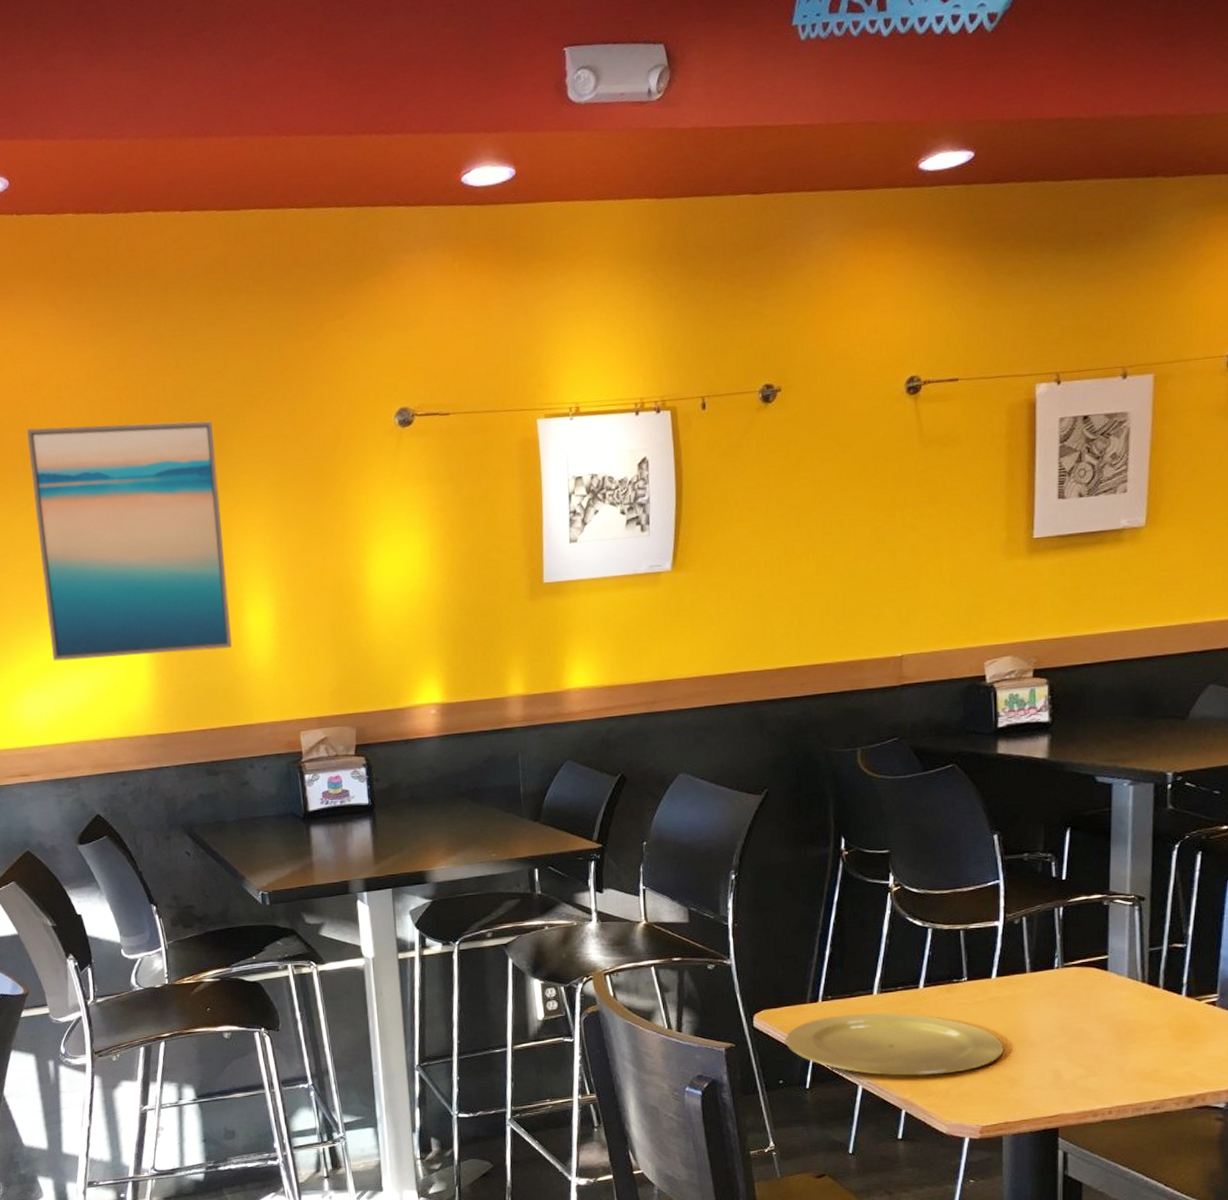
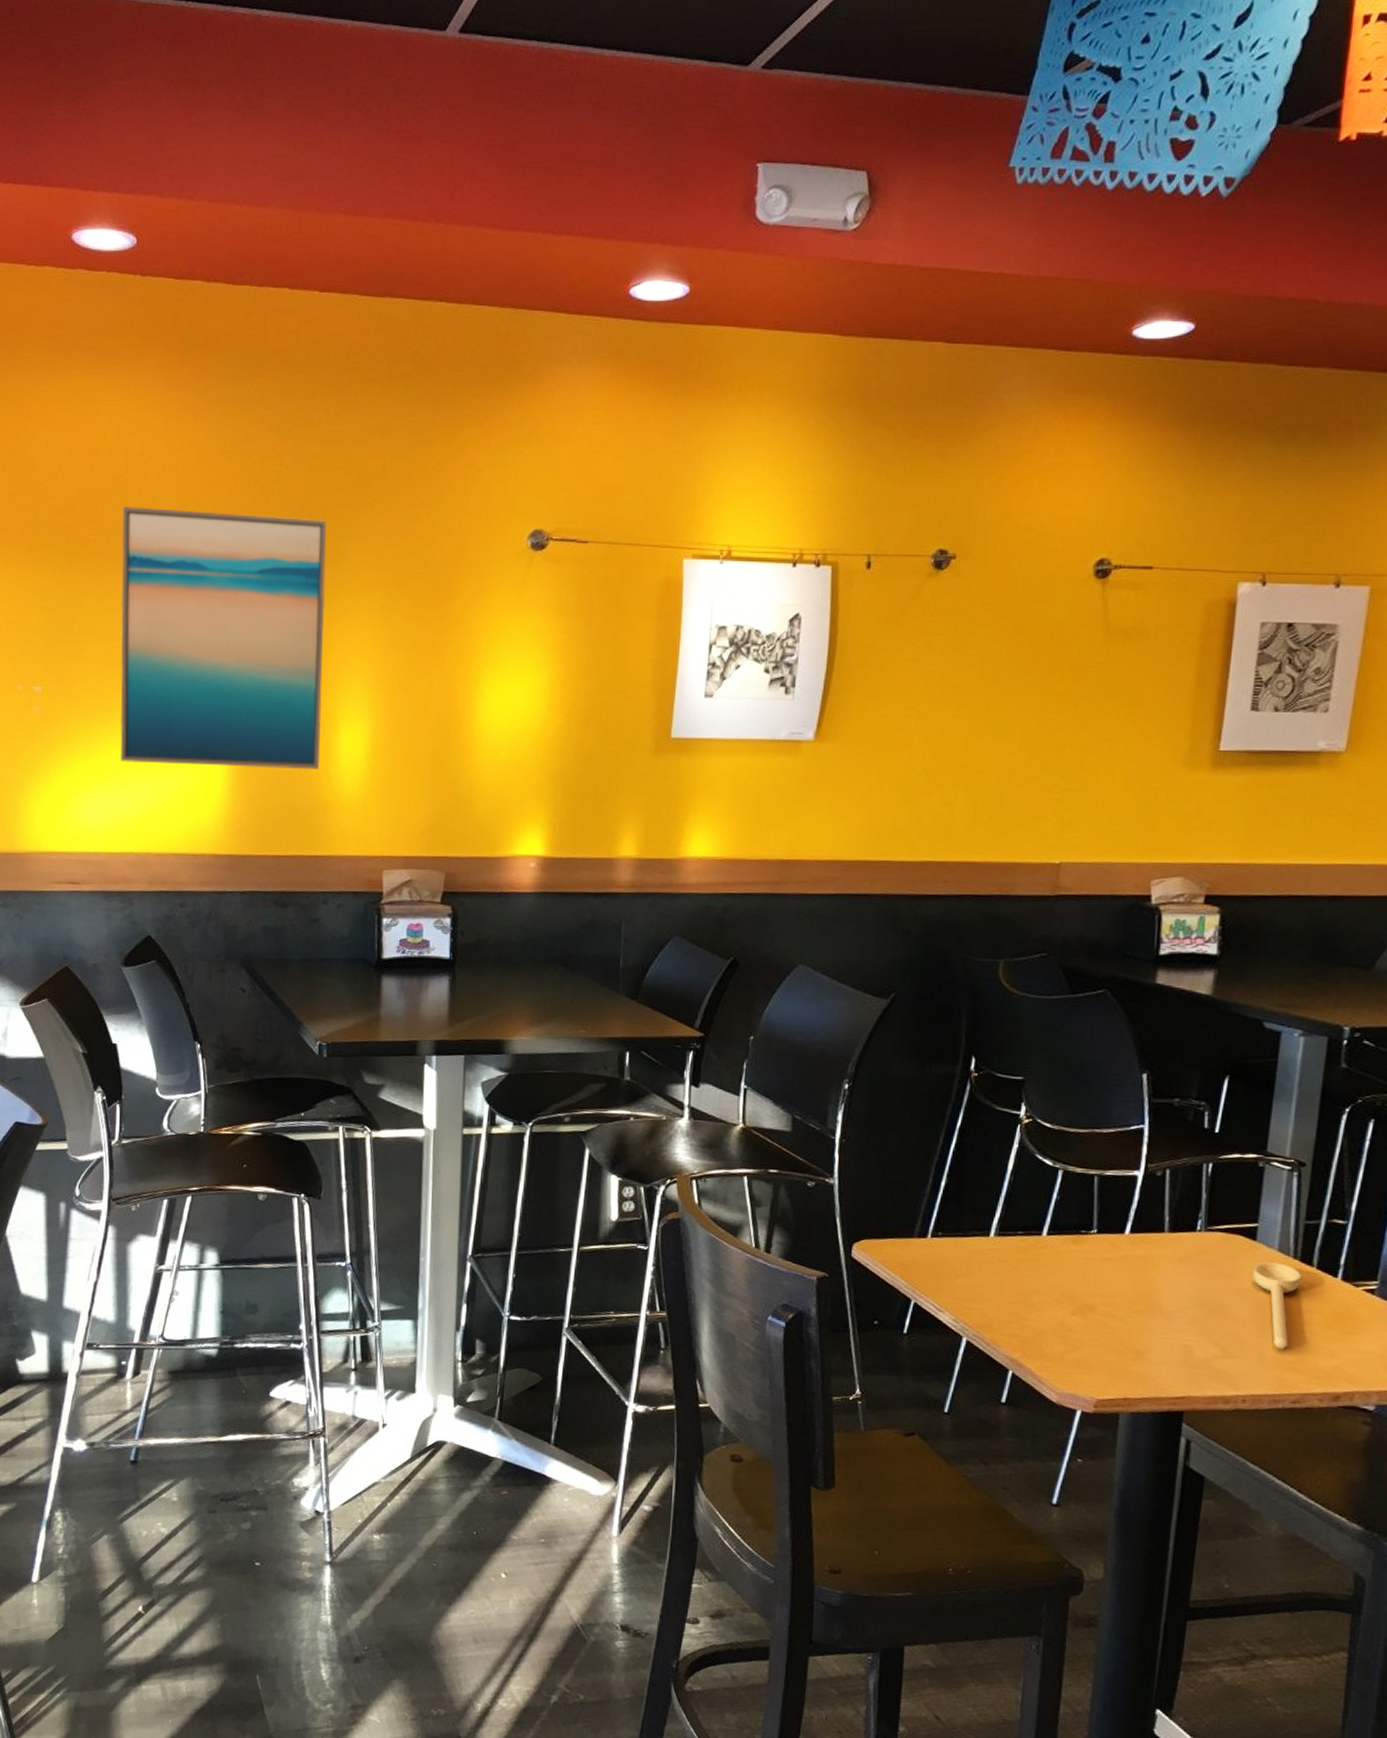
plate: present [785,1012,1004,1077] -> none [885,1254,1131,1336]
spoon: none [1107,988,1150,1064] -> present [1252,1262,1301,1350]

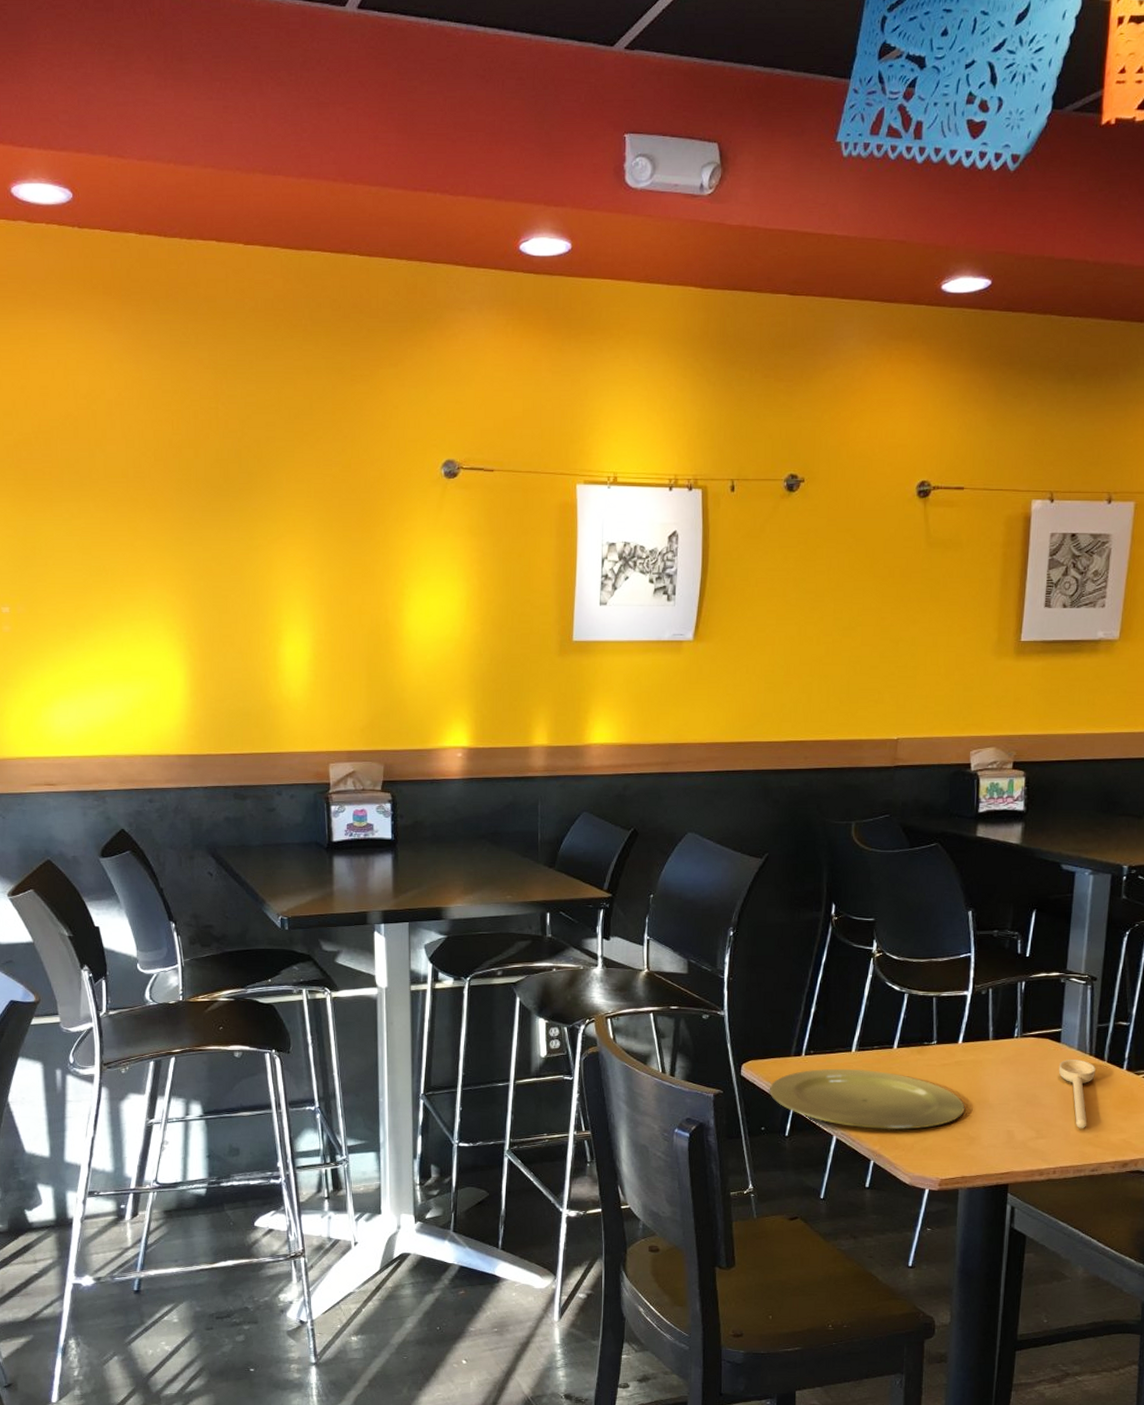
wall art: present [119,505,327,770] -> none [74,440,268,677]
plate: none [885,1254,1131,1336] -> present [769,1068,965,1130]

